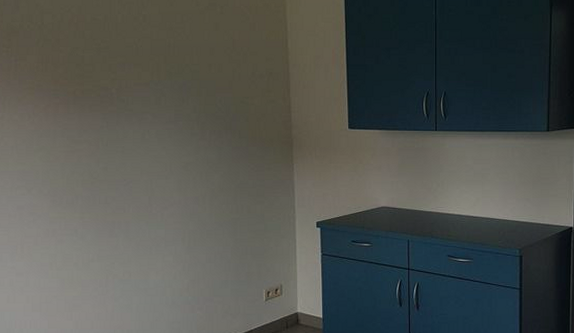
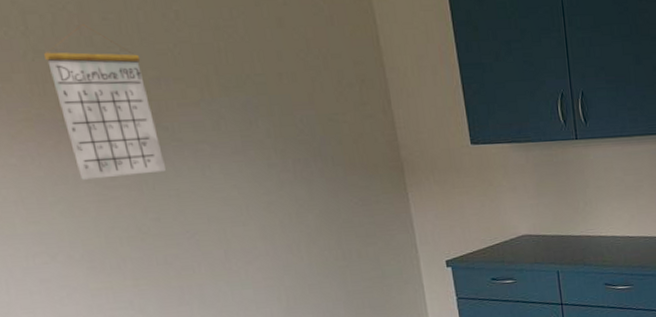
calendar: none [51,22,117,135] -> present [44,24,166,180]

